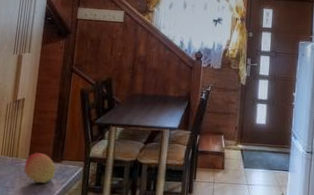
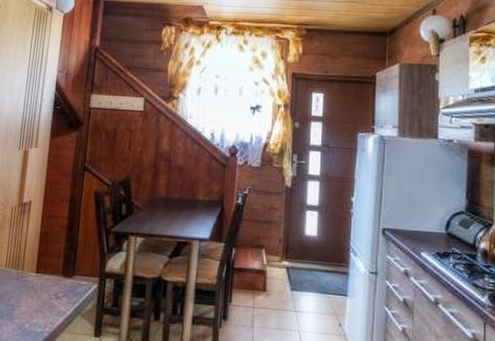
fruit: present [24,153,56,183] -> none [30,265,67,302]

